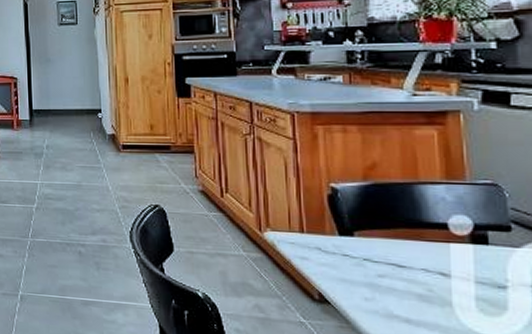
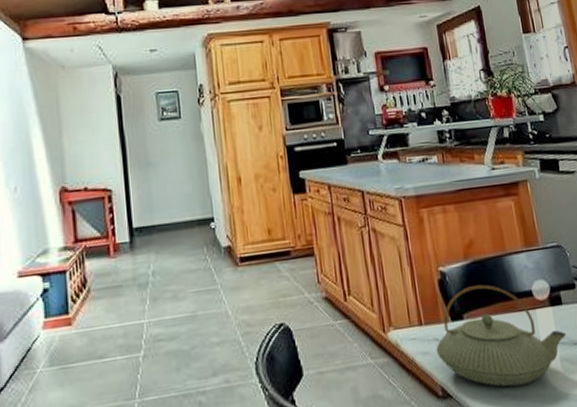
teapot: none [317,207,490,312] -> present [436,284,567,387]

